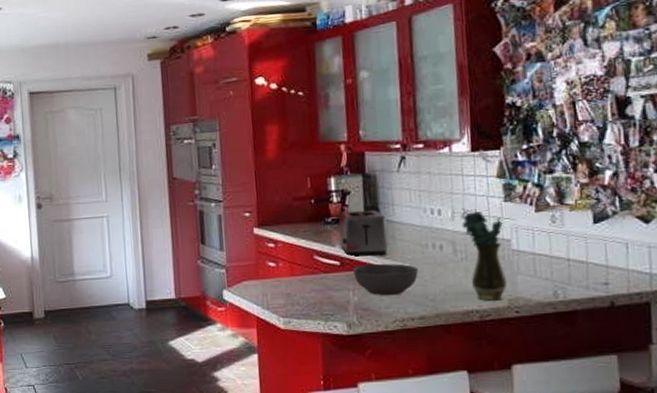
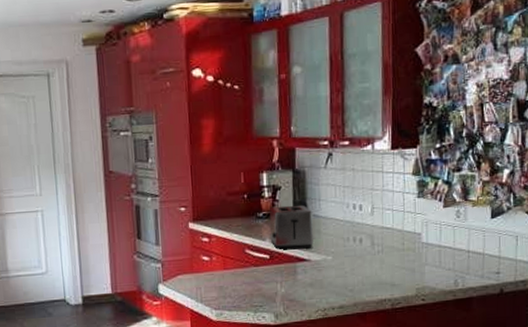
bowl: present [352,263,419,295] -> none [280,256,341,287]
vase: present [461,207,507,301] -> none [379,203,415,290]

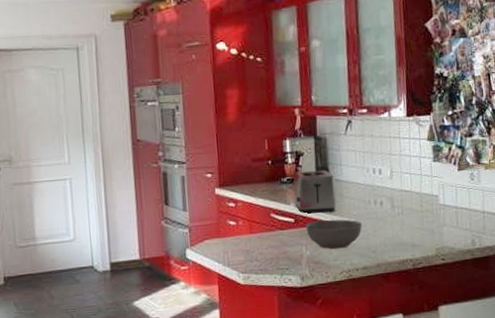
bowl: none [280,256,341,287] -> present [305,219,363,249]

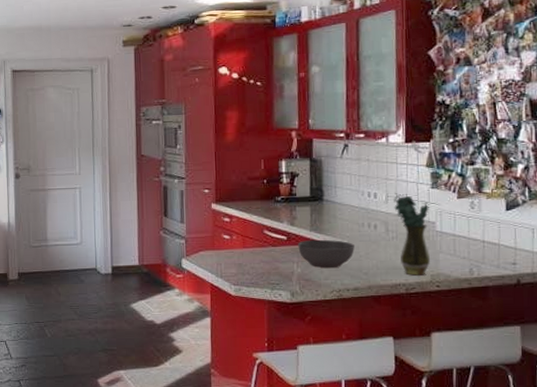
toaster: present [293,170,336,214] -> none [287,191,330,233]
vase: none [398,167,435,251] -> present [394,192,430,276]

